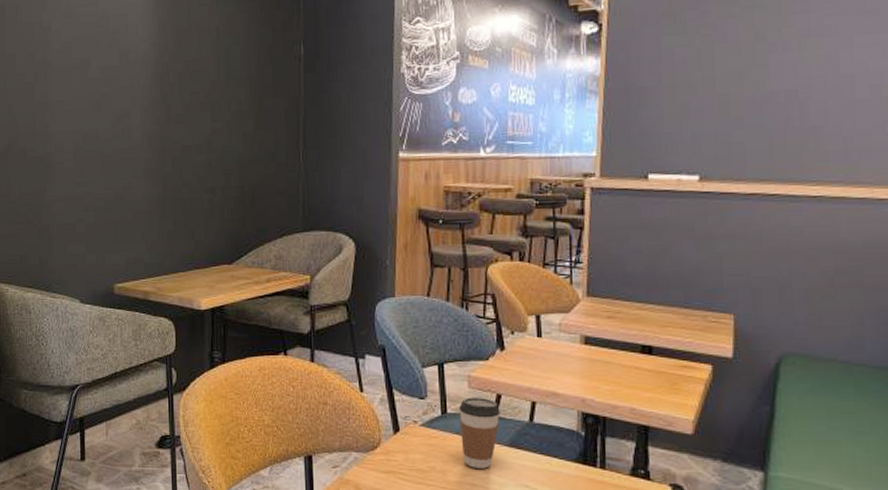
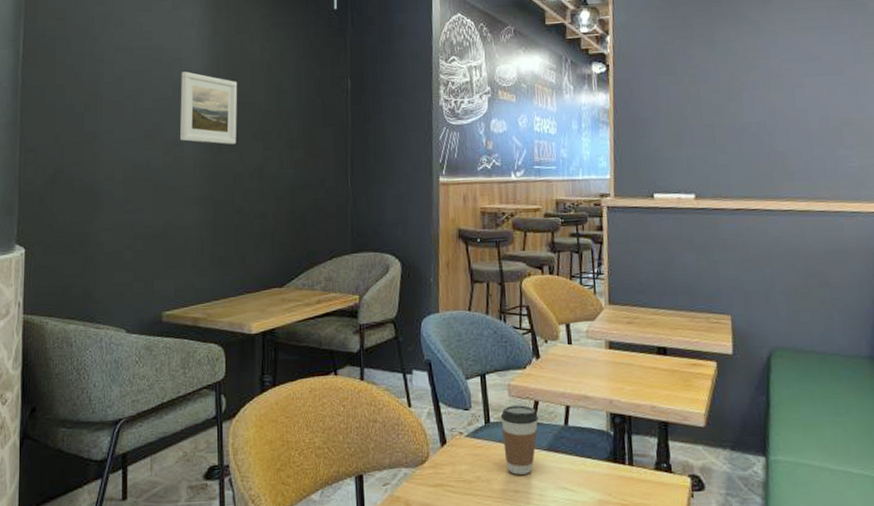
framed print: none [127,38,185,116] -> present [180,71,238,145]

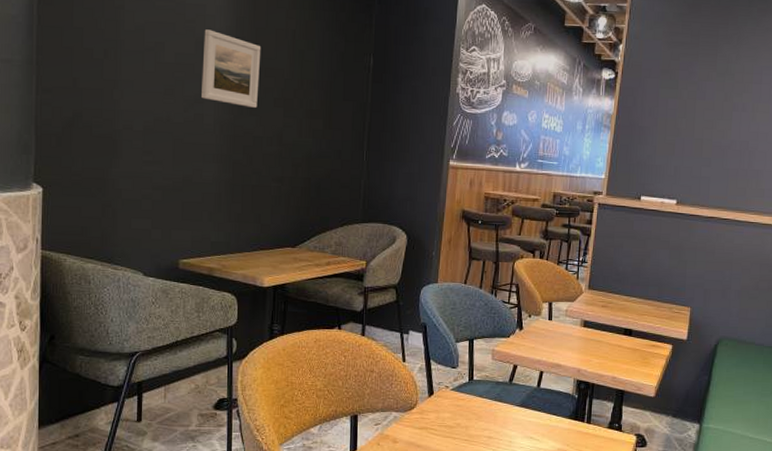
coffee cup: present [500,405,539,475] -> none [483,367,516,424]

